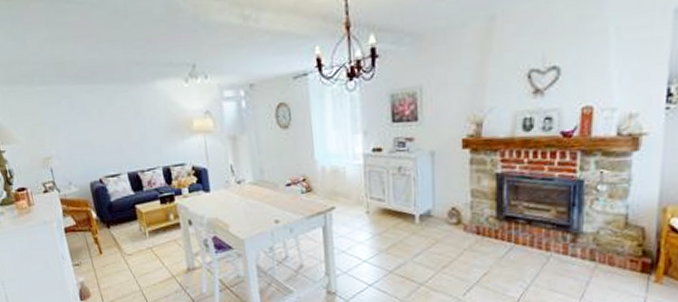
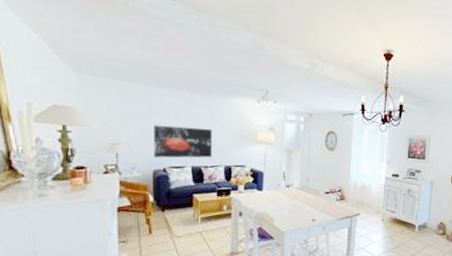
wall art: none [80,124,147,168] -> present [154,125,213,158]

